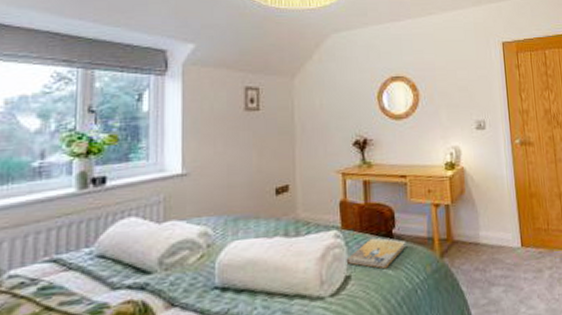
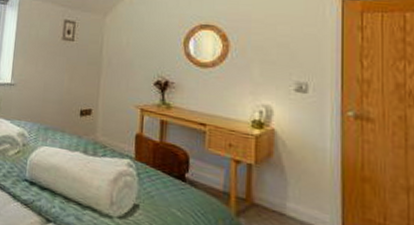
book: present [346,237,406,269] -> none [136,176,199,210]

